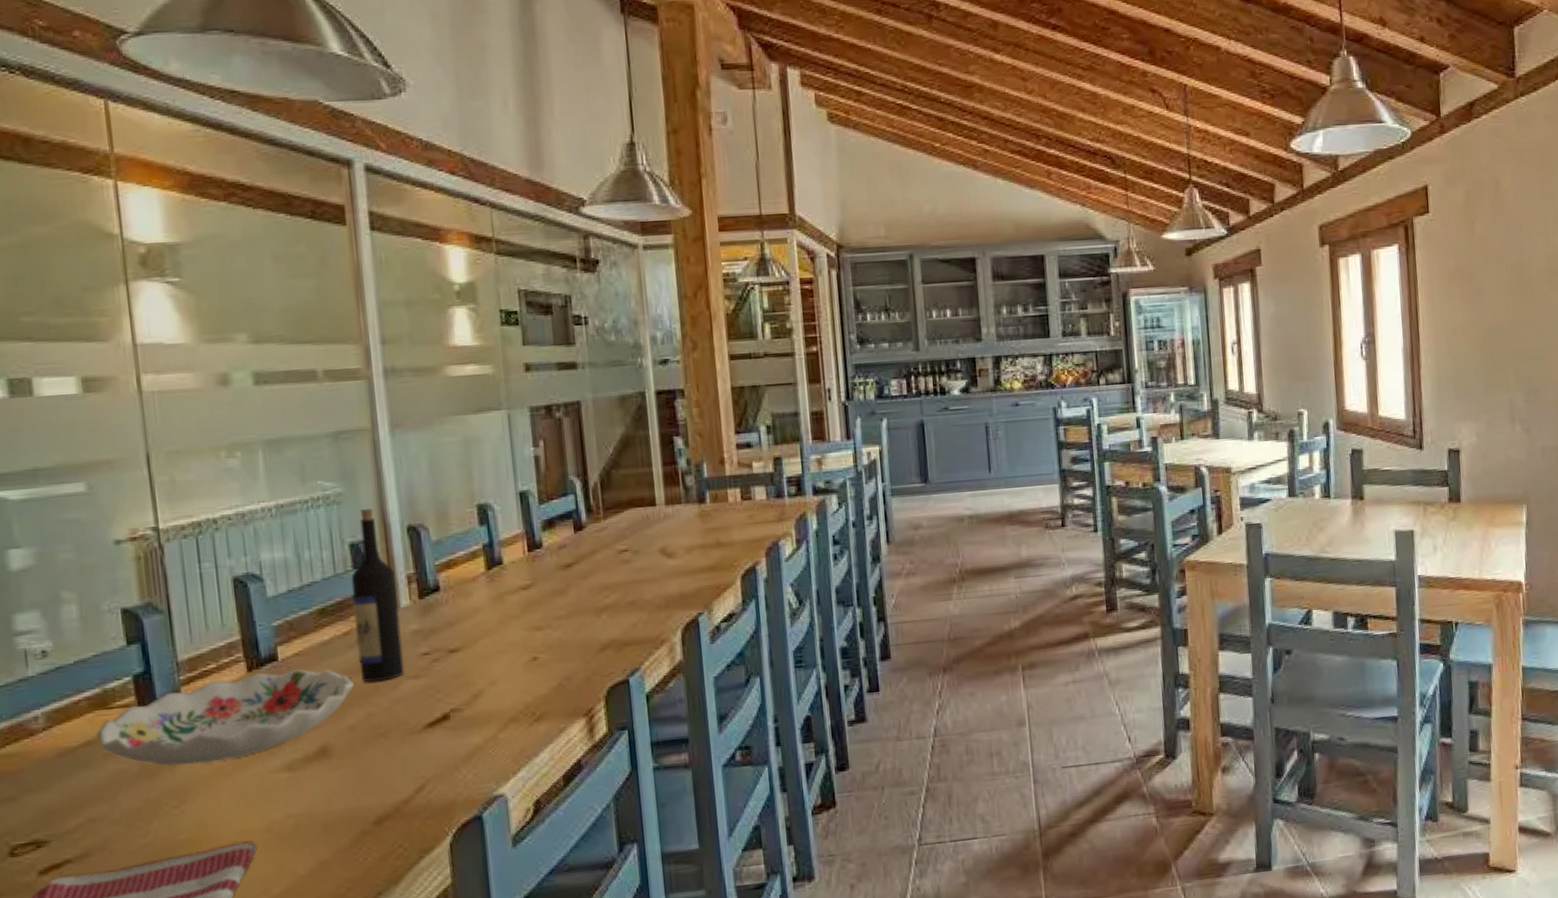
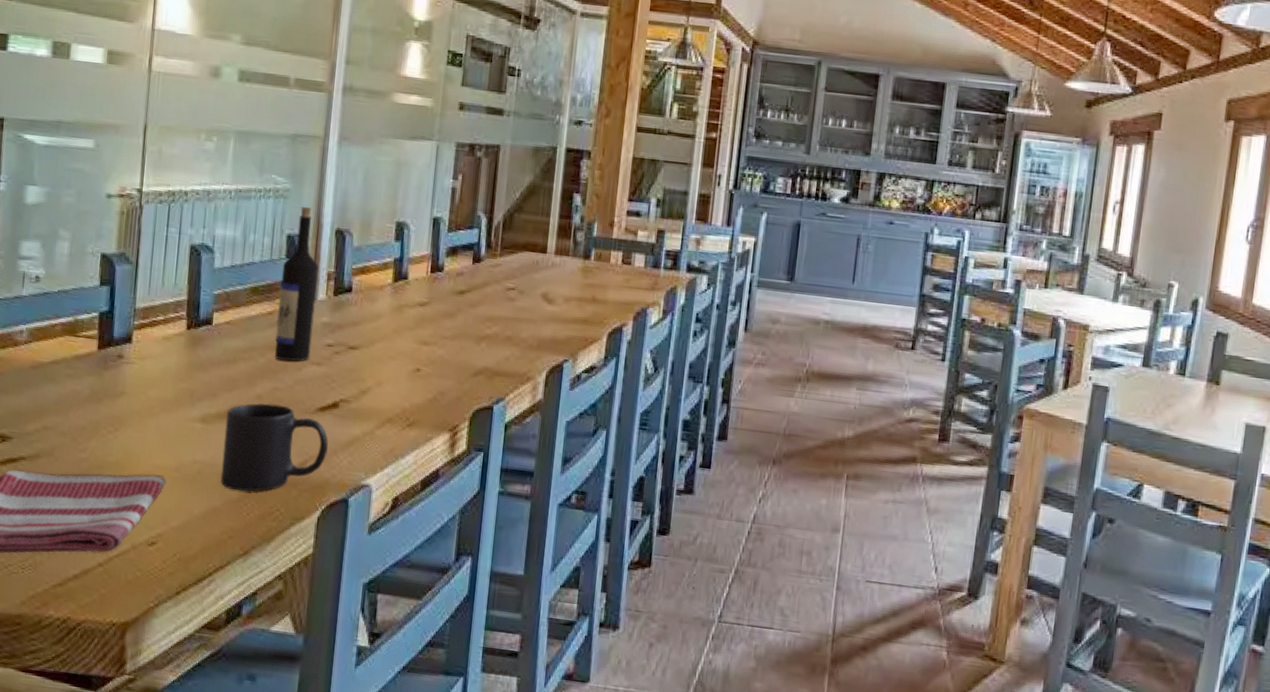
decorative bowl: present [96,668,354,767] -> none [63,330,267,402]
mug: none [316,730,447,837] -> present [220,403,329,492]

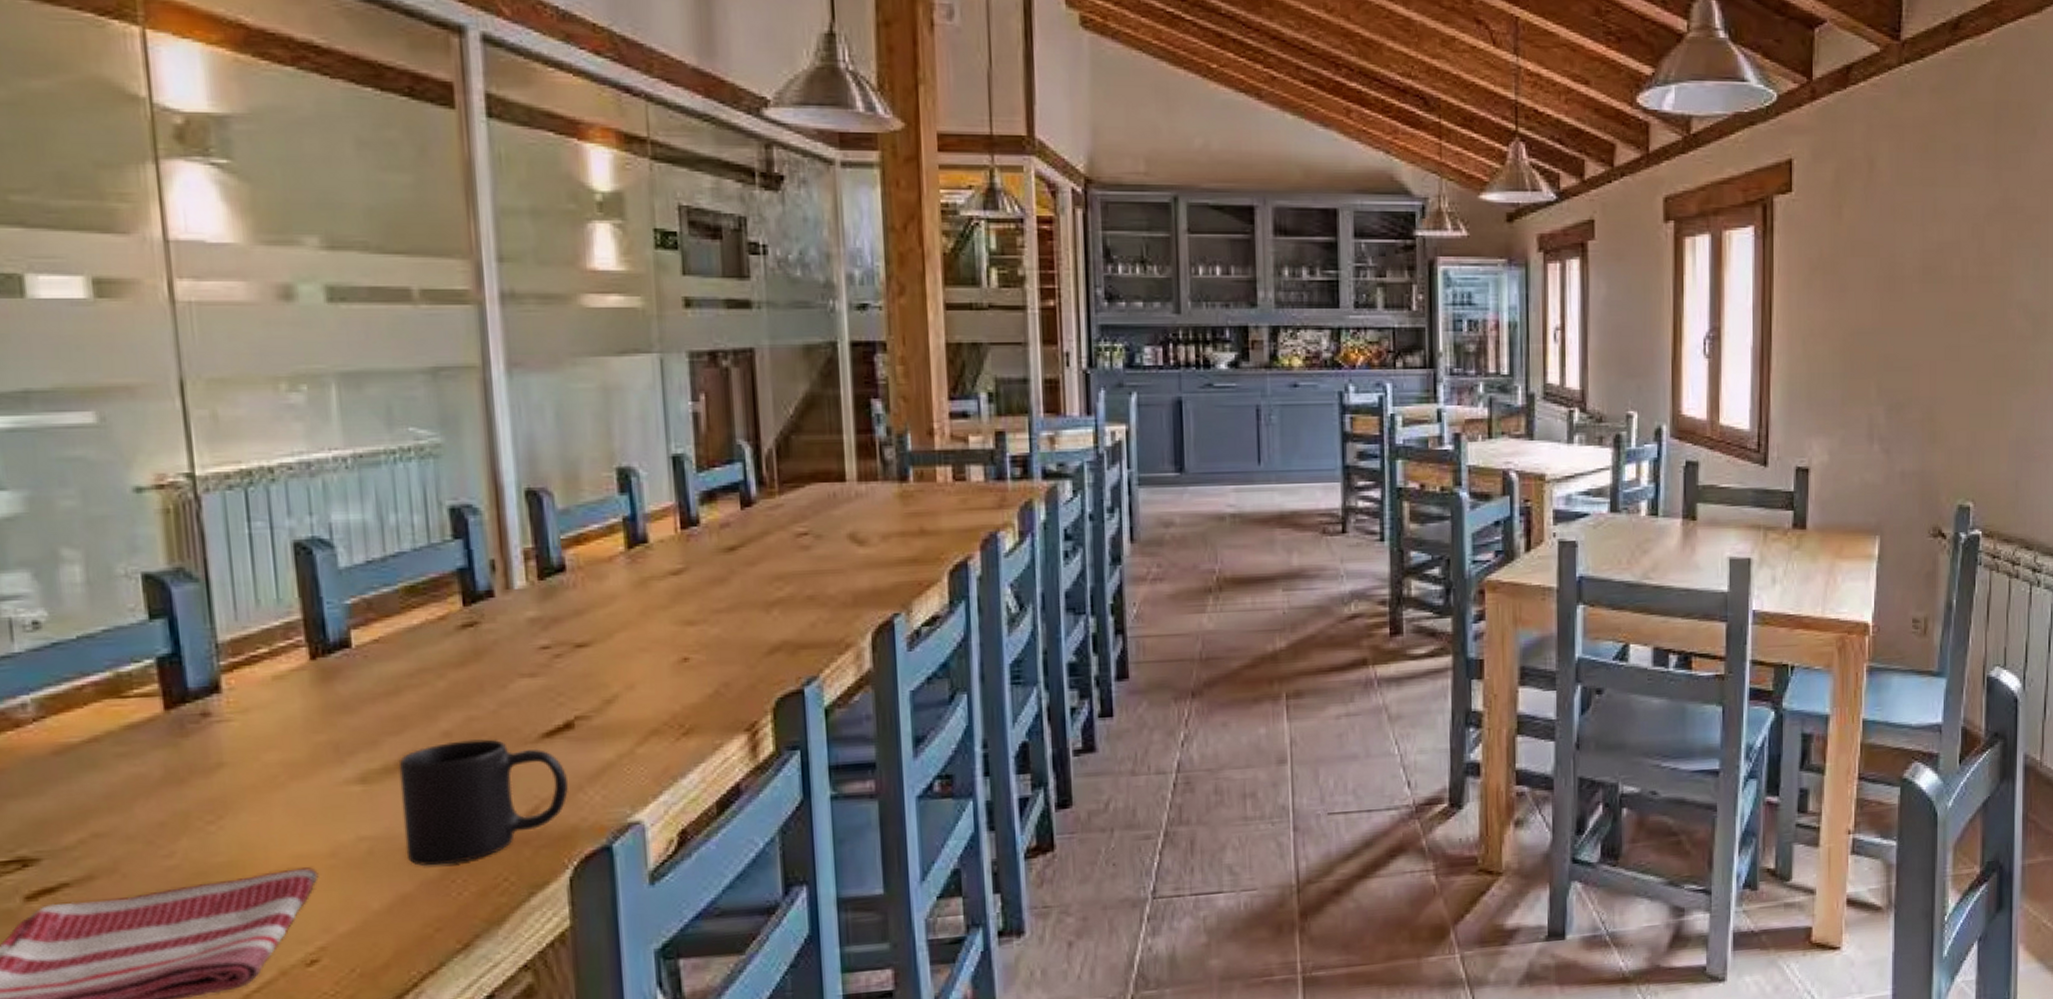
wine bottle: present [275,206,319,362] -> none [449,464,517,679]

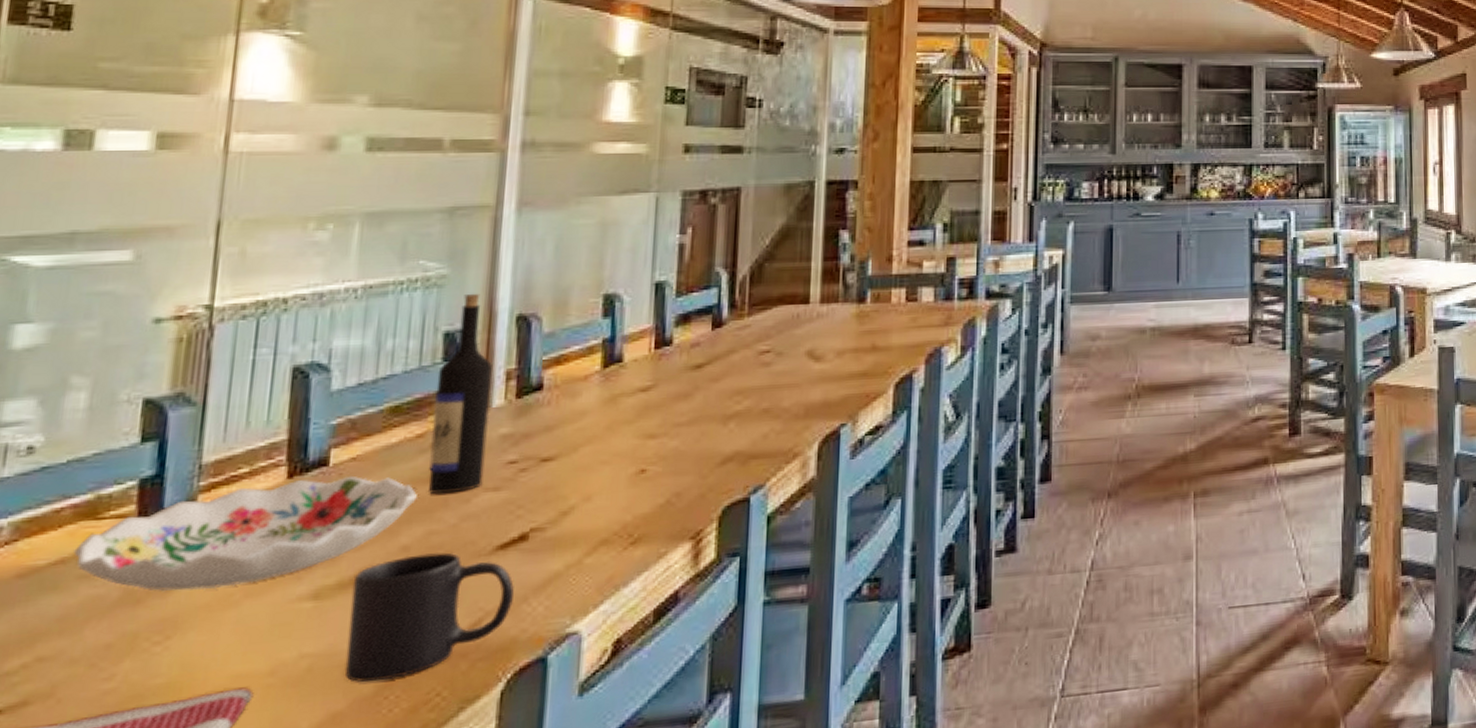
decorative bowl: none [105,658,450,772] -> present [73,475,417,592]
wine bottle: none [449,464,517,679] -> present [428,293,492,495]

